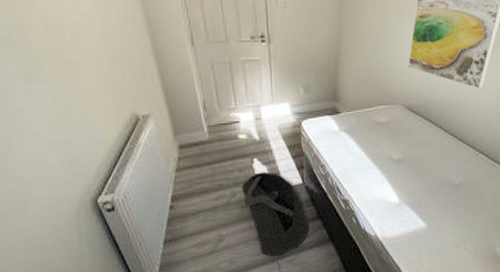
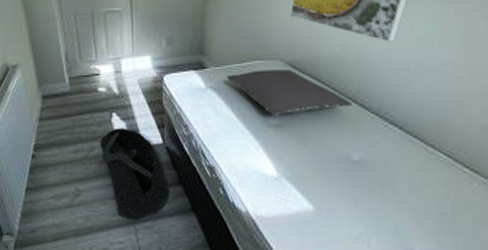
pillow: none [357,112,454,152] -> present [227,69,353,116]

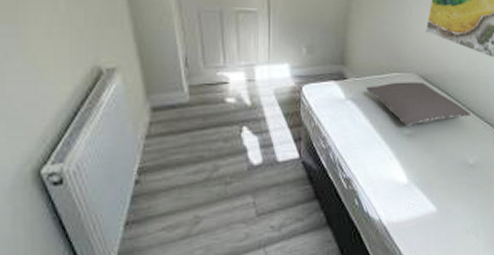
bag: present [100,128,170,221] -> none [226,143,305,244]

